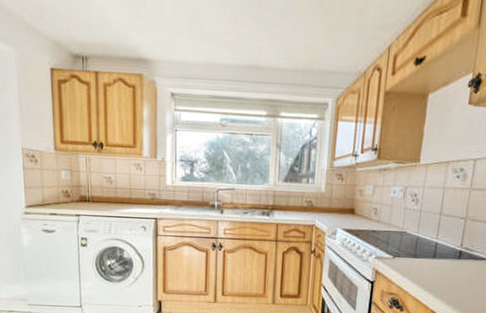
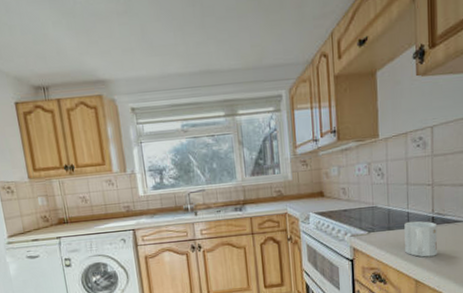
mug: none [427,252,464,291] -> present [404,221,438,257]

